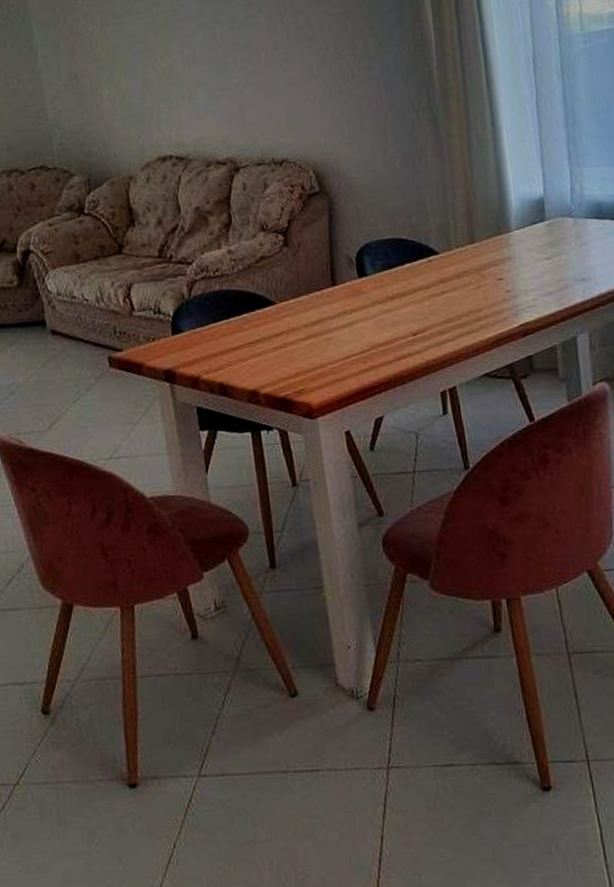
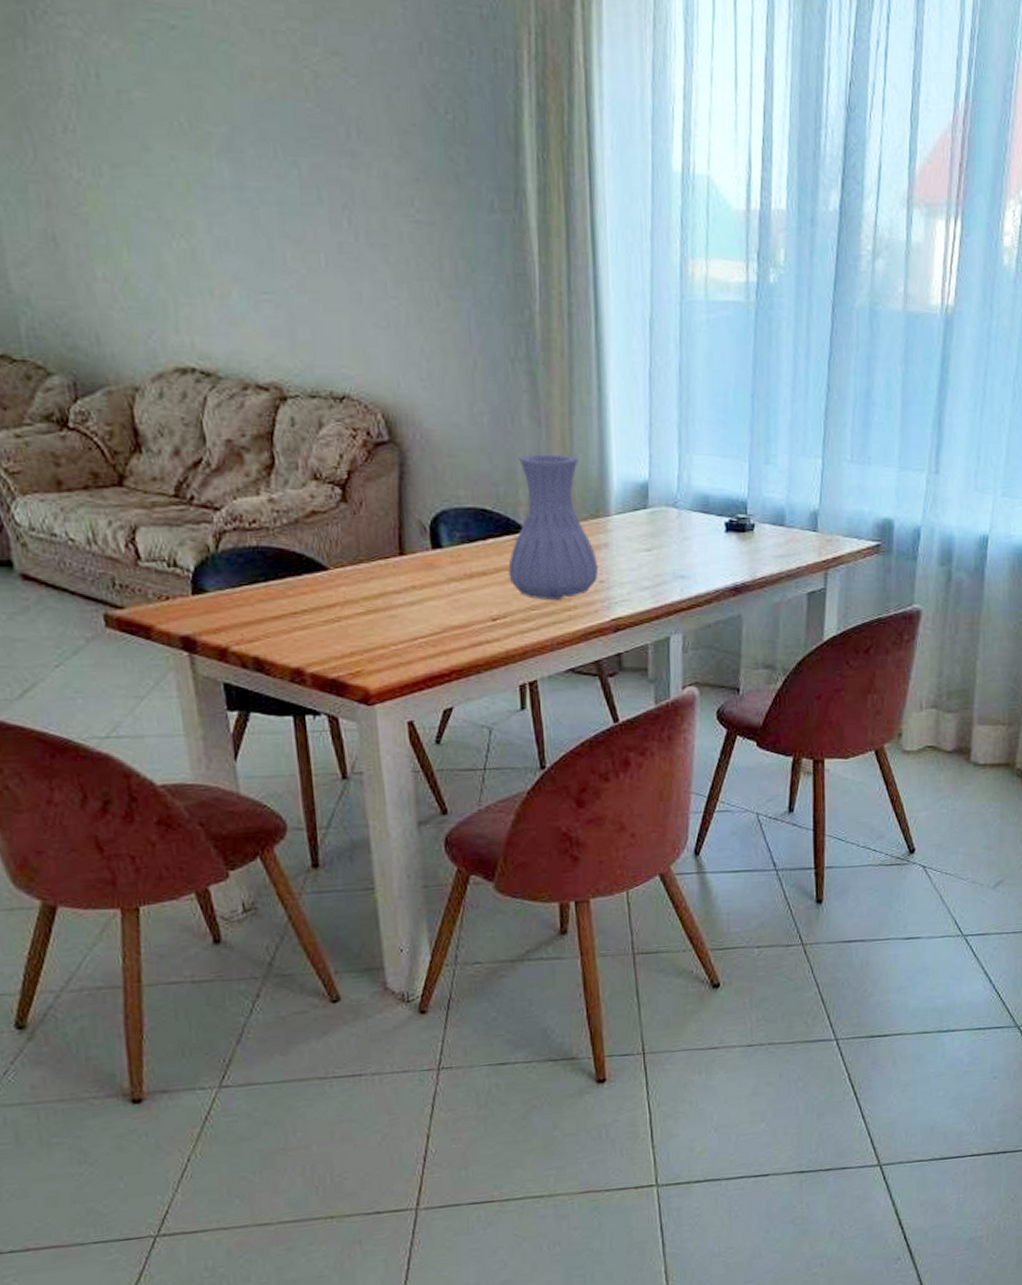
vase: none [424,183,505,313] -> present [508,454,598,600]

